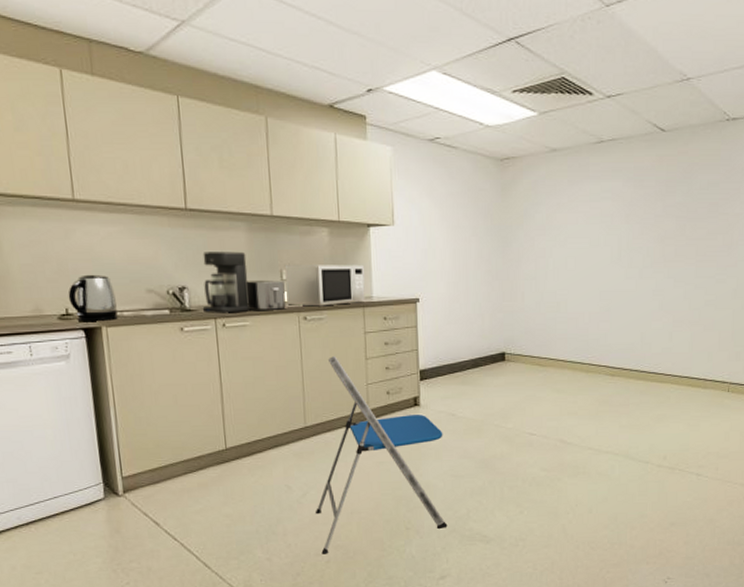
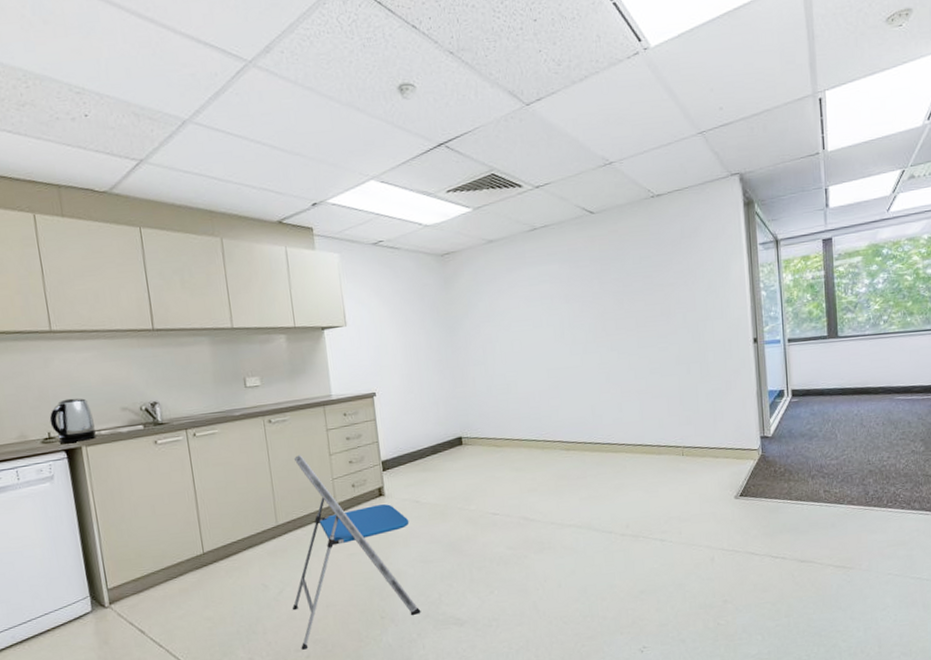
coffee maker: present [202,251,249,314] -> none [171,364,217,425]
toaster: present [246,279,286,311] -> none [212,388,251,419]
microwave: present [284,264,366,307] -> none [247,365,325,411]

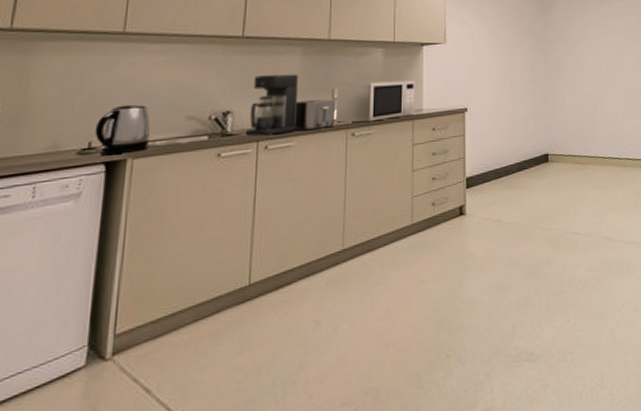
coffee maker: none [171,364,217,425] -> present [245,74,299,137]
toaster: none [212,388,251,419] -> present [294,99,335,131]
microwave: none [247,365,325,411] -> present [336,80,415,123]
folding chair: present [293,455,421,650] -> none [346,171,492,403]

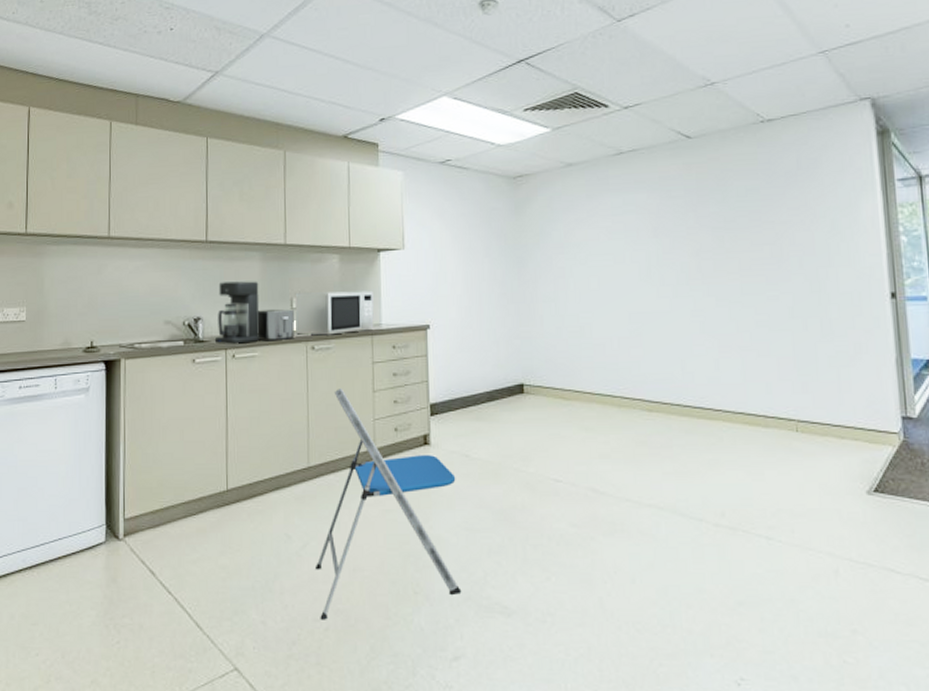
kettle: present [94,104,150,156] -> none [94,307,137,355]
folding chair: none [346,171,492,403] -> present [316,389,462,620]

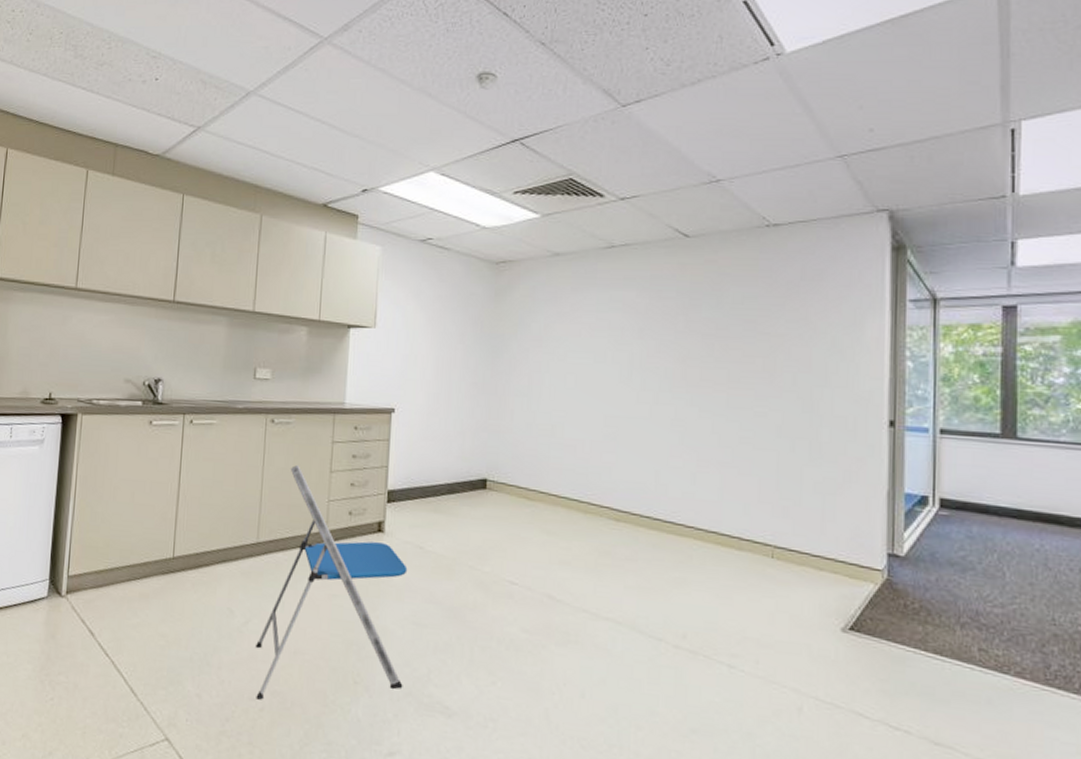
coffee maker: present [214,281,260,344] -> none [173,345,223,410]
toaster: present [257,308,295,342] -> none [217,376,257,411]
microwave: present [295,290,374,336] -> none [256,363,339,410]

